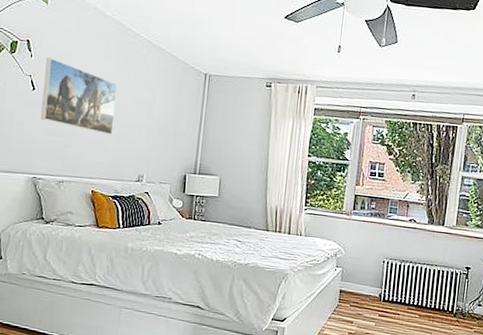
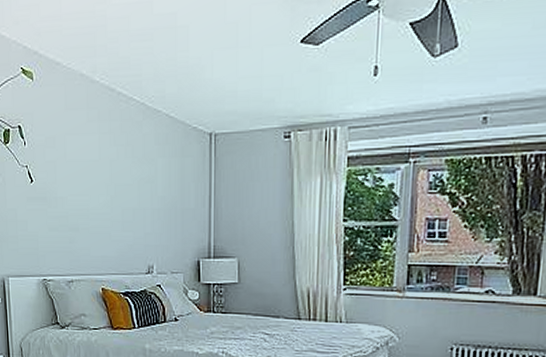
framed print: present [41,57,118,135] -> none [40,142,116,223]

